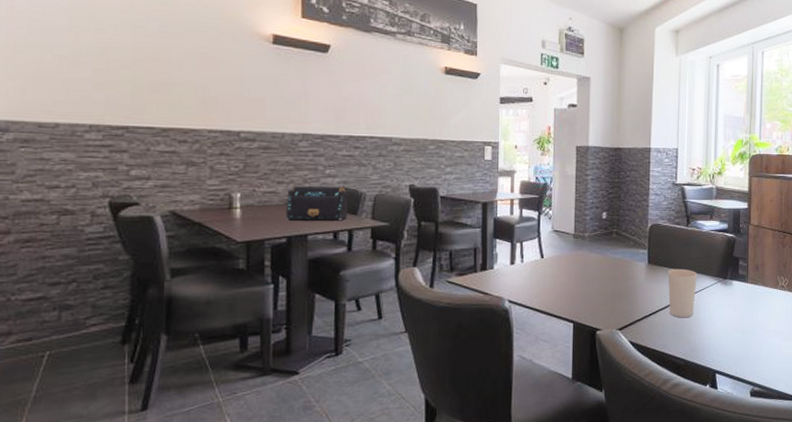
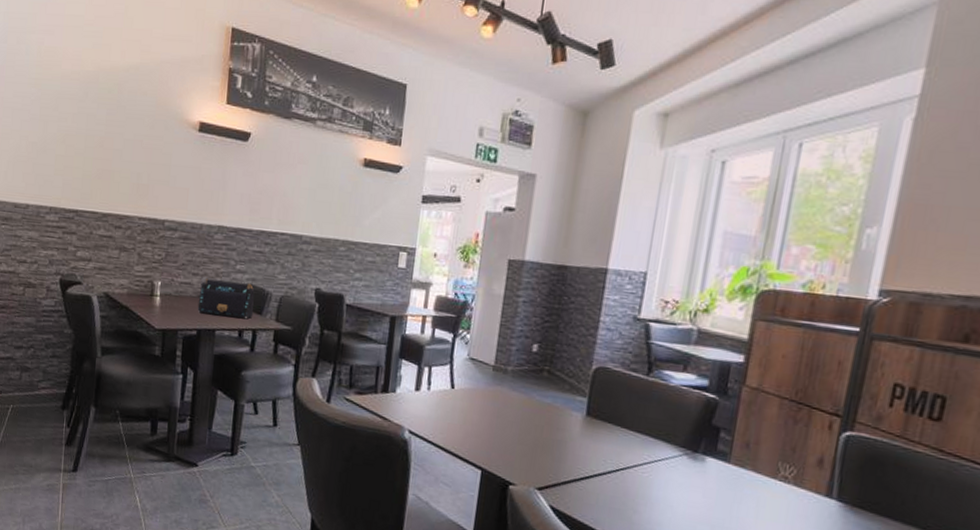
cup: present [667,268,697,318] -> none [608,427,655,493]

